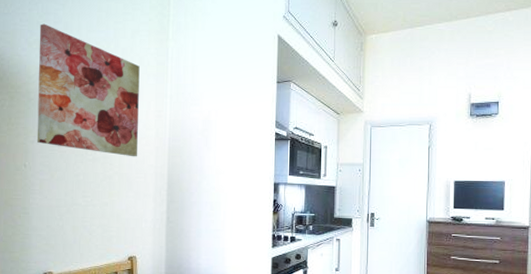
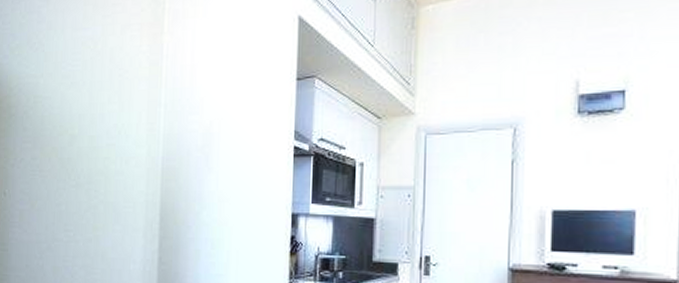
wall art: present [36,23,140,157] -> none [17,24,130,182]

